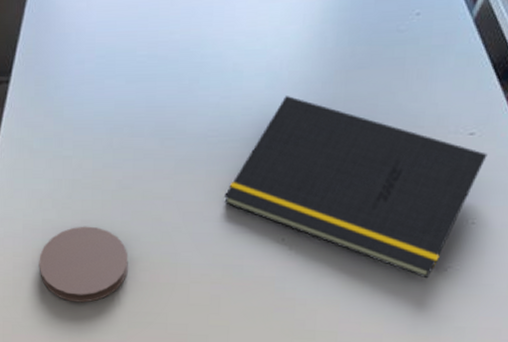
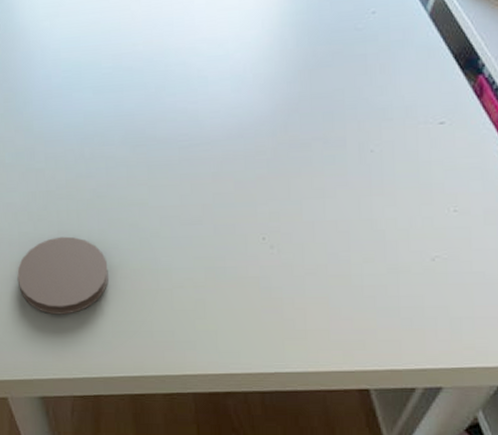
notepad: present [224,96,488,279] -> none [200,97,460,270]

